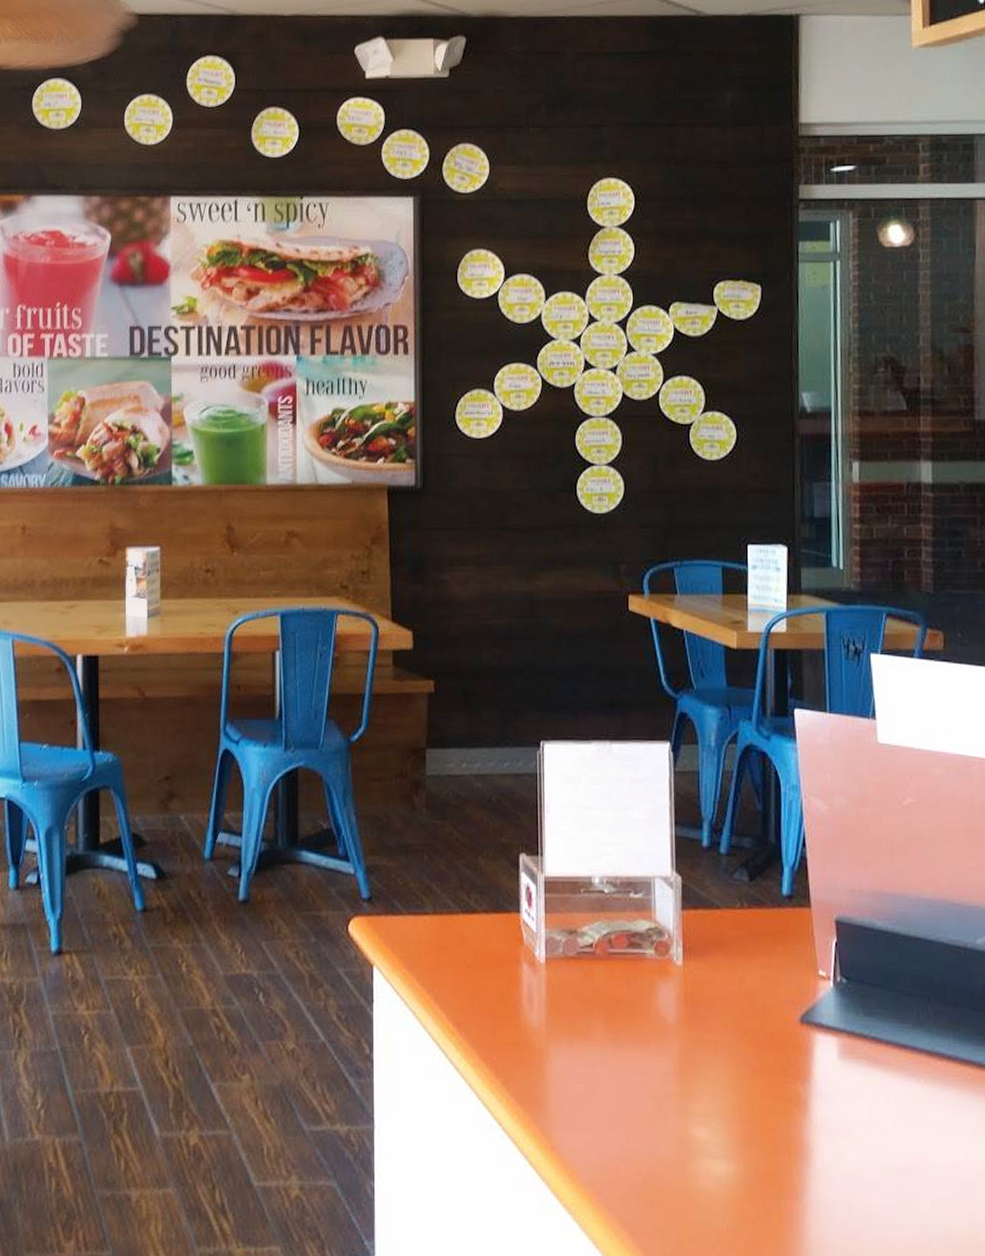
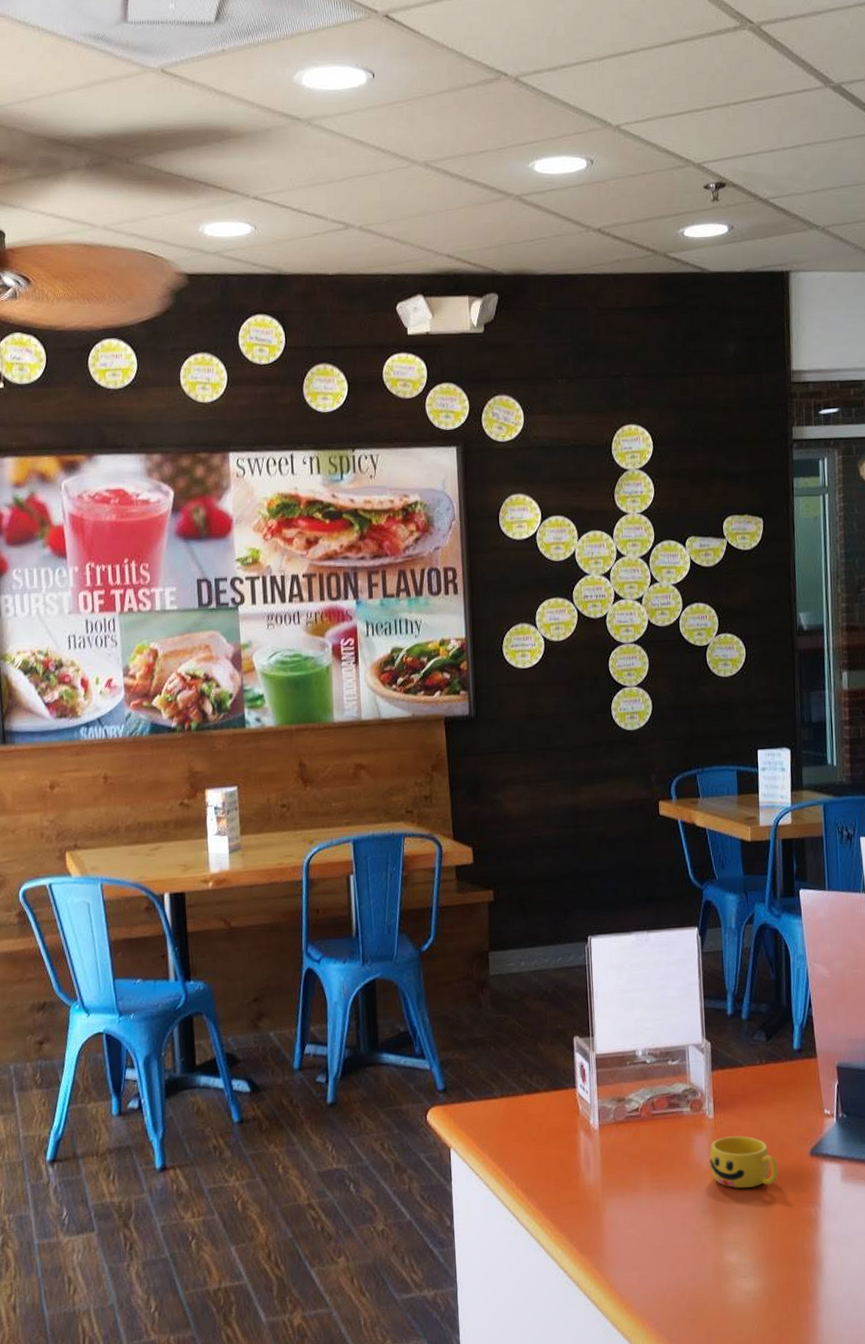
cup: none [676,988,760,1053] -> present [709,1136,778,1189]

